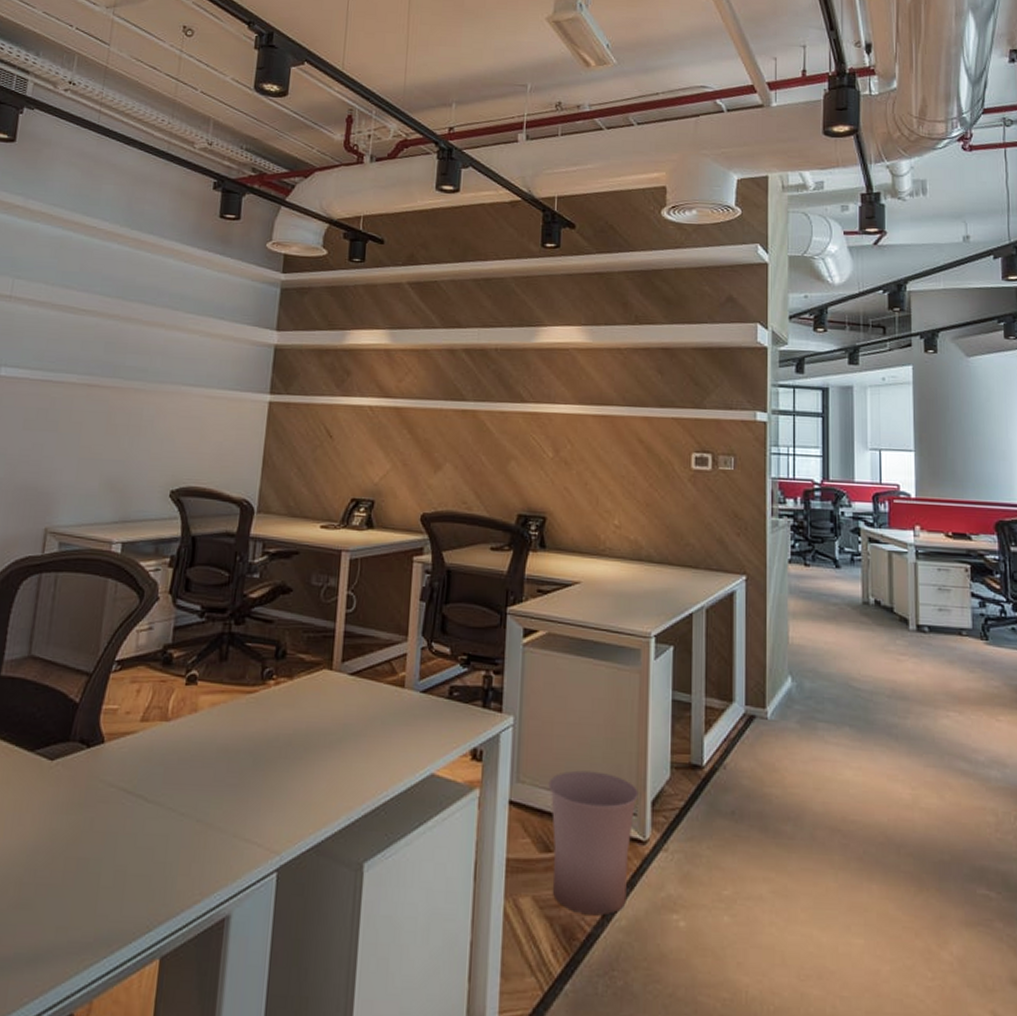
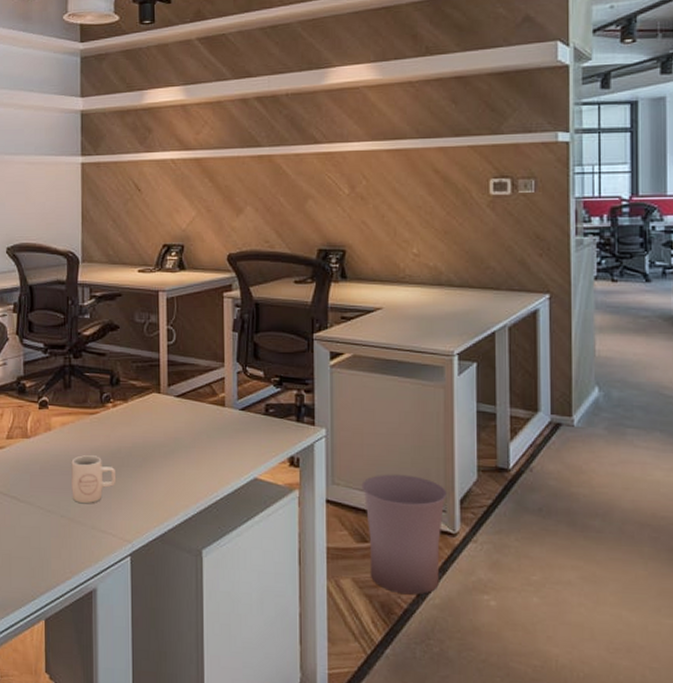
mug: none [213,743,270,805] -> present [71,455,117,504]

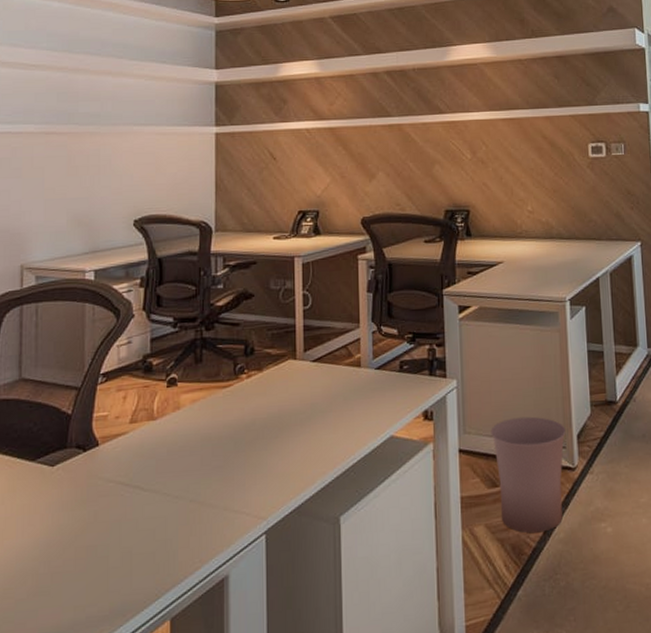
mug: present [71,455,117,504] -> none [202,431,251,485]

